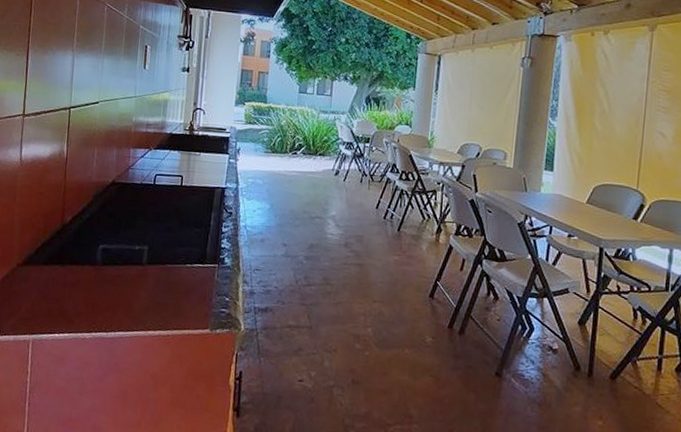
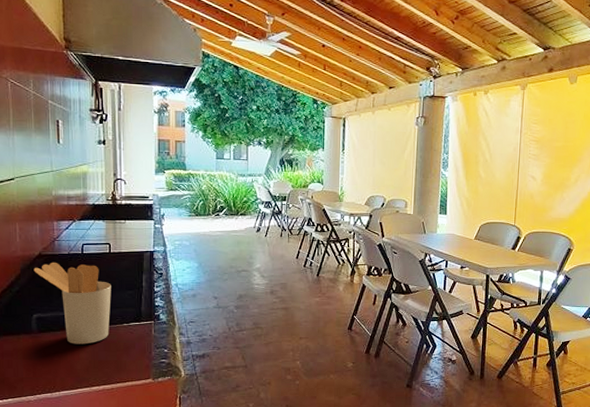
utensil holder: none [105,191,179,283] -> present [34,262,111,345]

